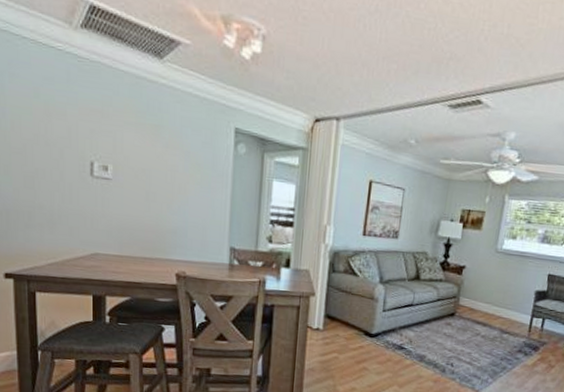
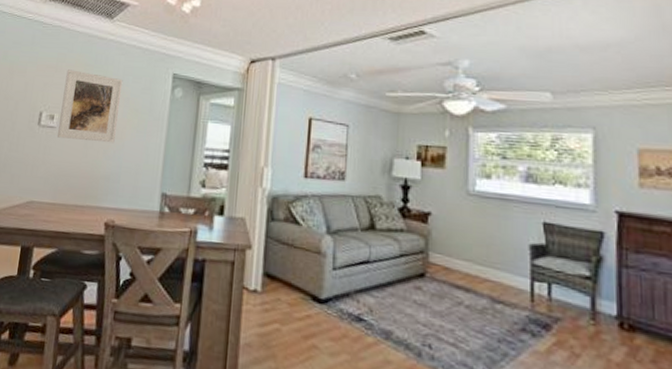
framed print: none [114,115,181,198] -> present [56,69,123,143]

